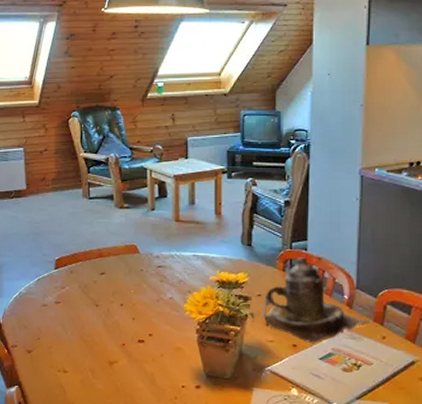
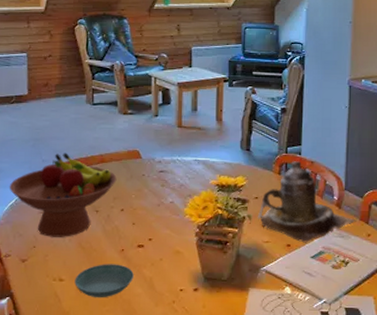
fruit bowl: none [12,247,115,330] -> present [9,152,117,237]
saucer: none [78,357,135,391] -> present [75,264,134,298]

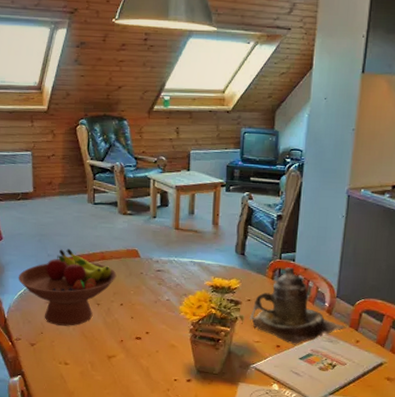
saucer: present [75,264,134,298] -> none [78,352,132,382]

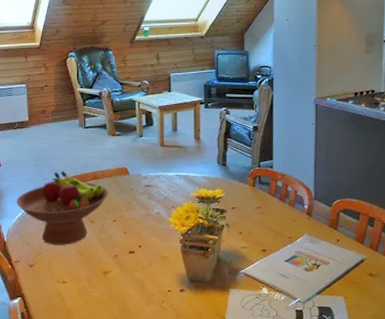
teapot: present [249,267,349,345] -> none [235,174,328,248]

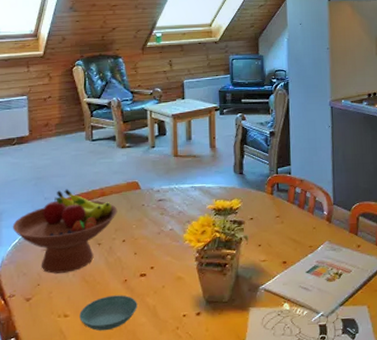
saucer: none [76,268,127,298] -> present [79,295,137,331]

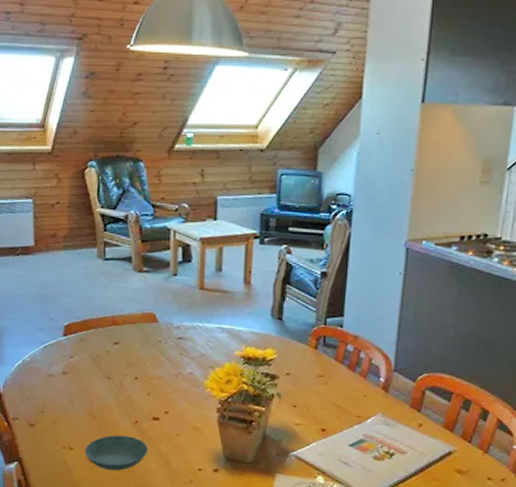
fruit bowl: present [12,189,118,274] -> none [15,312,131,404]

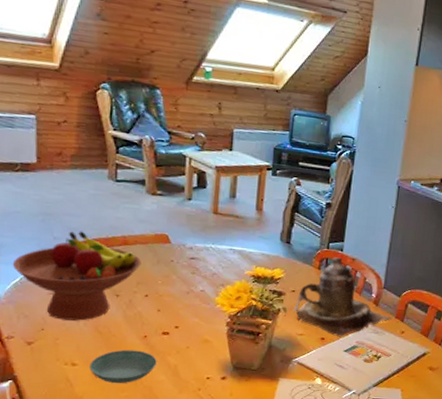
fruit bowl: none [15,312,131,404] -> present [12,231,142,321]
teapot: none [288,334,409,429] -> present [293,257,394,337]

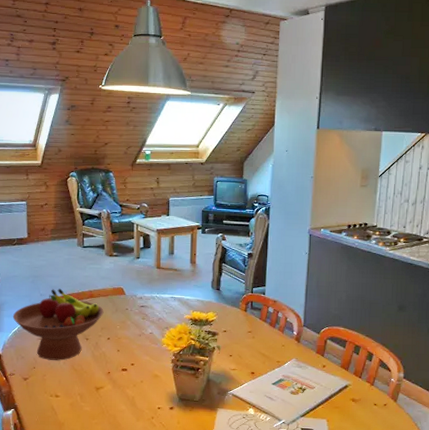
saucer: present [89,349,157,384] -> none [68,384,119,413]
teapot: present [293,257,394,337] -> none [225,300,315,372]

